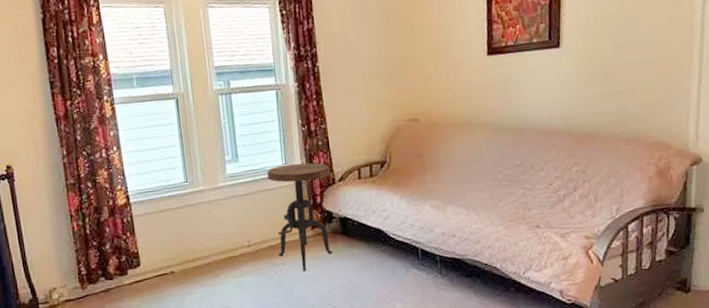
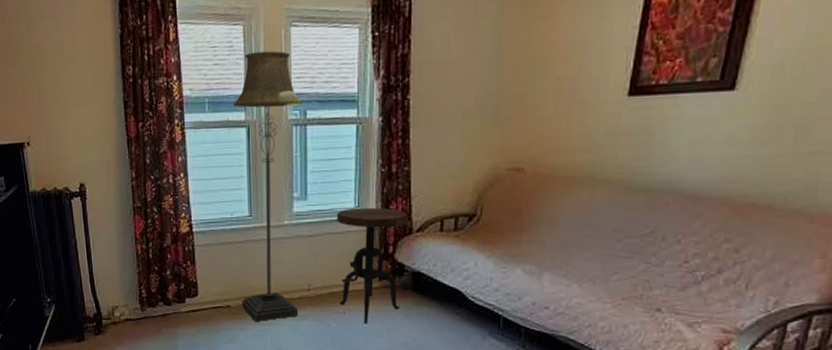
floor lamp: none [161,29,242,284] -> present [233,50,304,321]

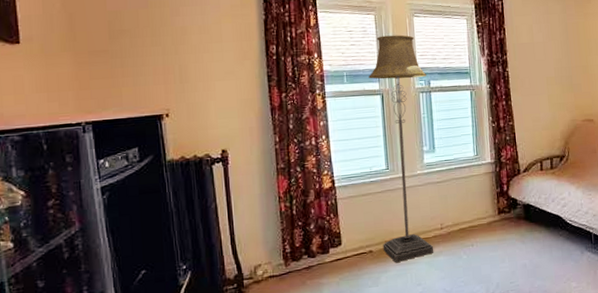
side table: present [336,207,409,324] -> none [460,155,517,253]

